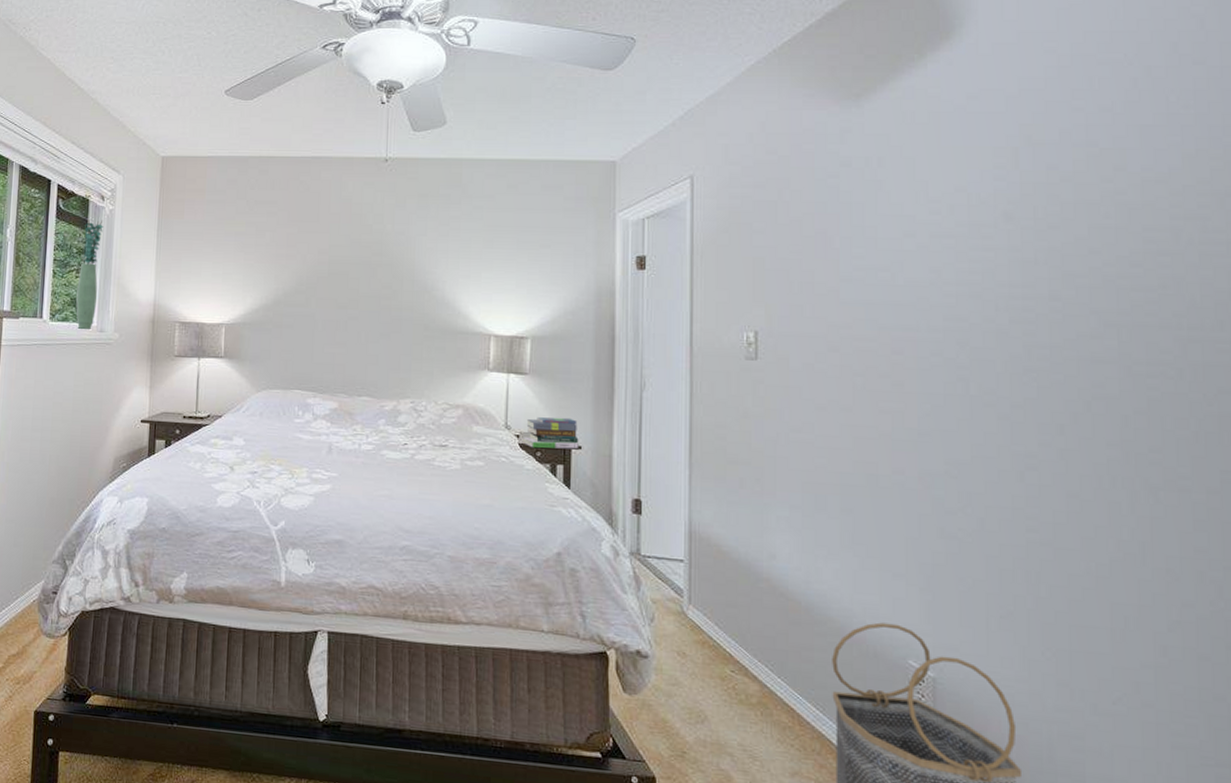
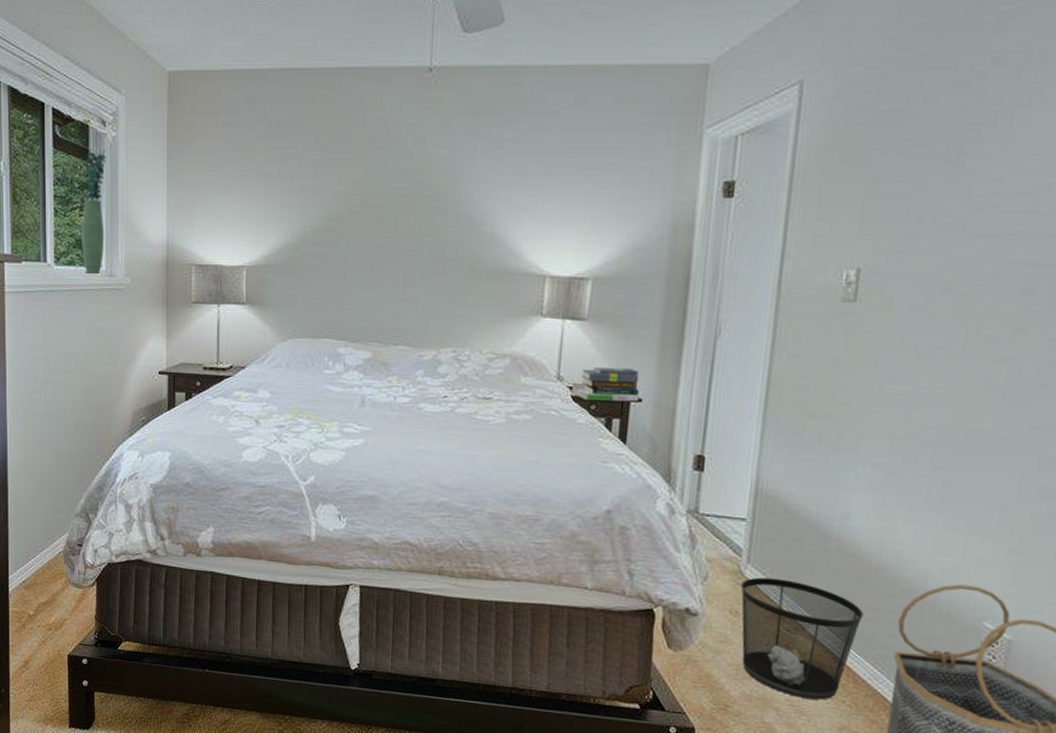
waste bin: none [685,618,800,744] -> present [740,577,864,700]

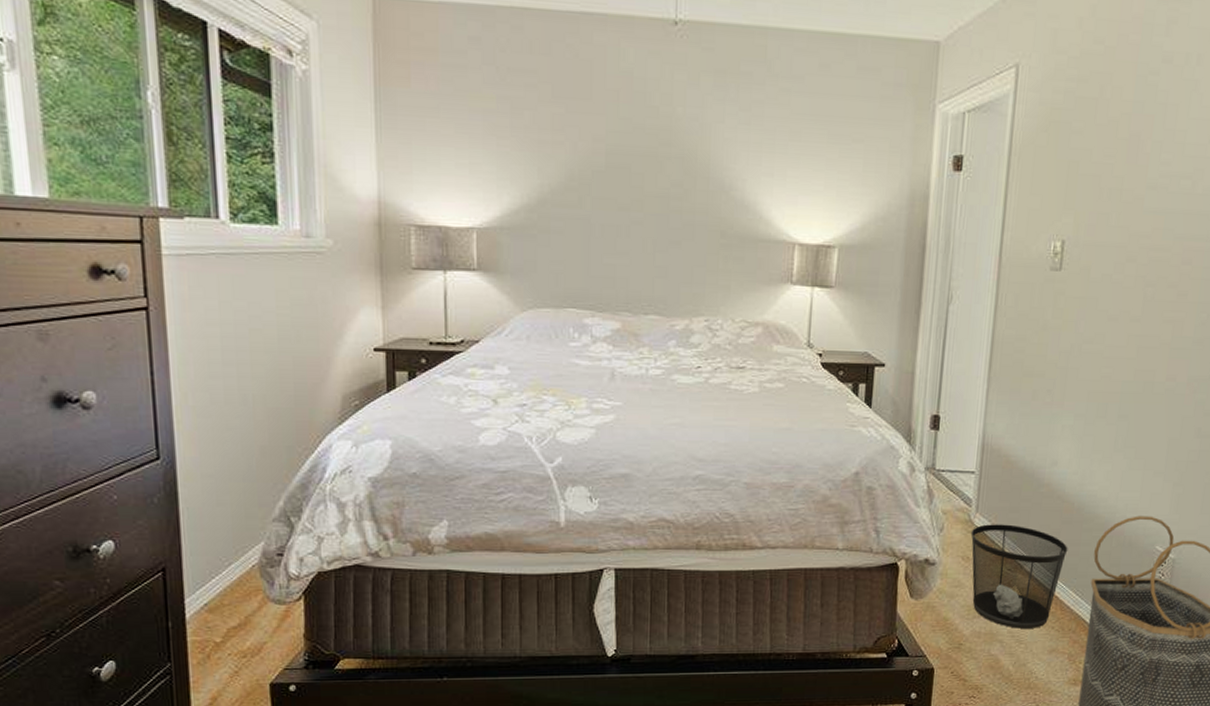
vase: present [82,147,106,274] -> none [265,81,298,234]
books: present [575,367,639,402] -> none [824,333,883,368]

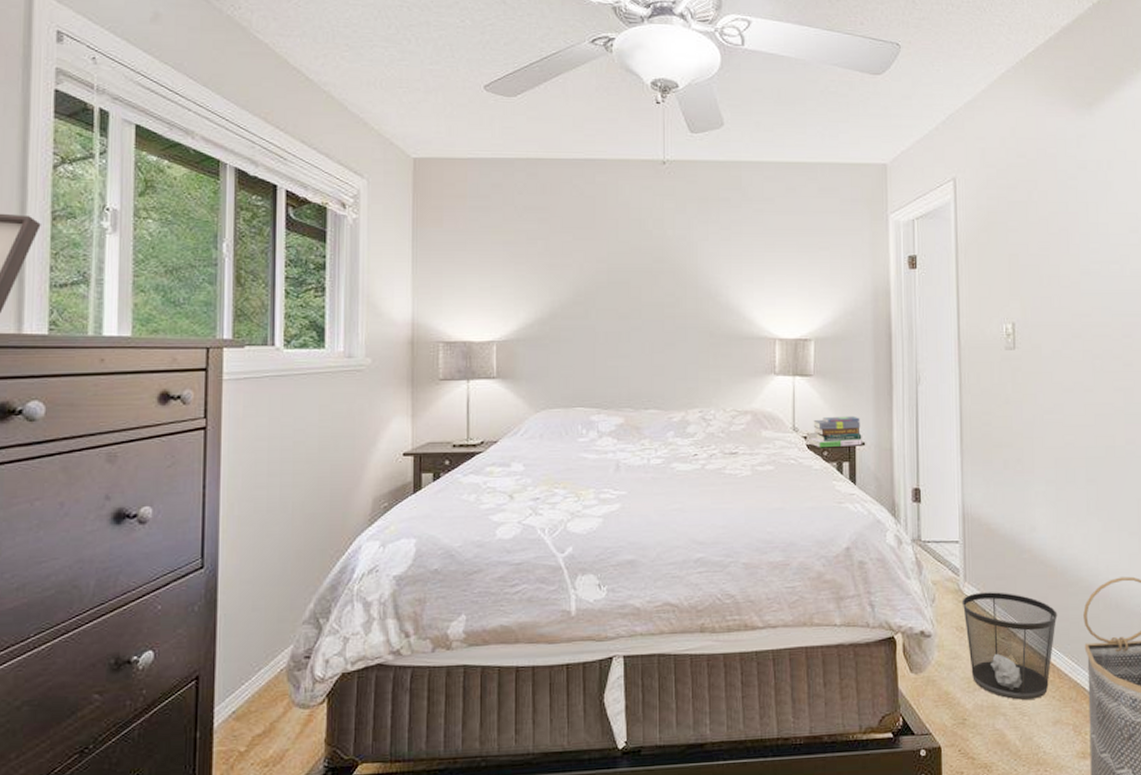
books: none [824,333,883,368] -> present [809,415,862,448]

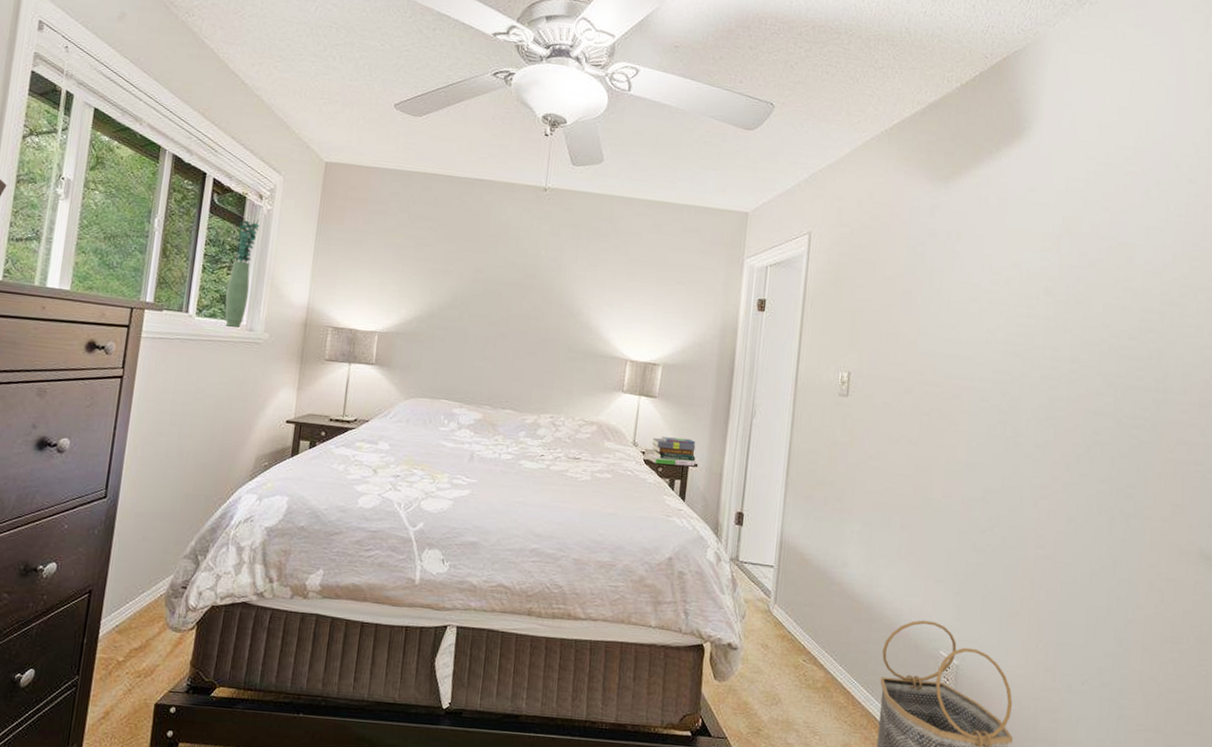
vase: none [317,229,346,355] -> present [224,216,260,327]
waste bin: present [961,592,1058,700] -> none [769,615,858,721]

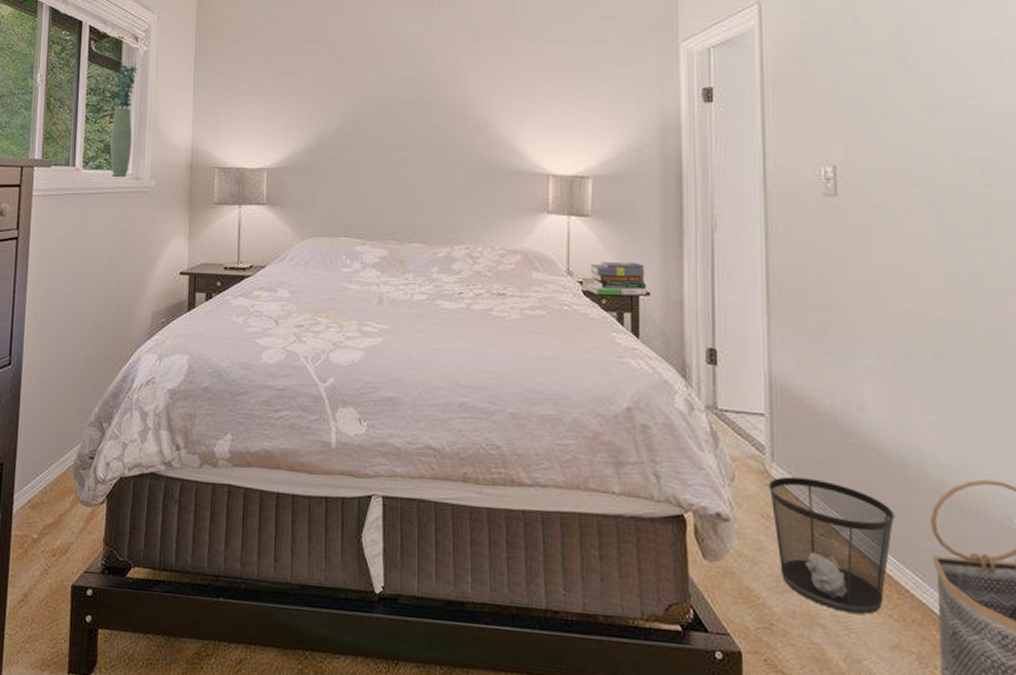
waste bin: none [769,615,858,721] -> present [768,476,895,614]

